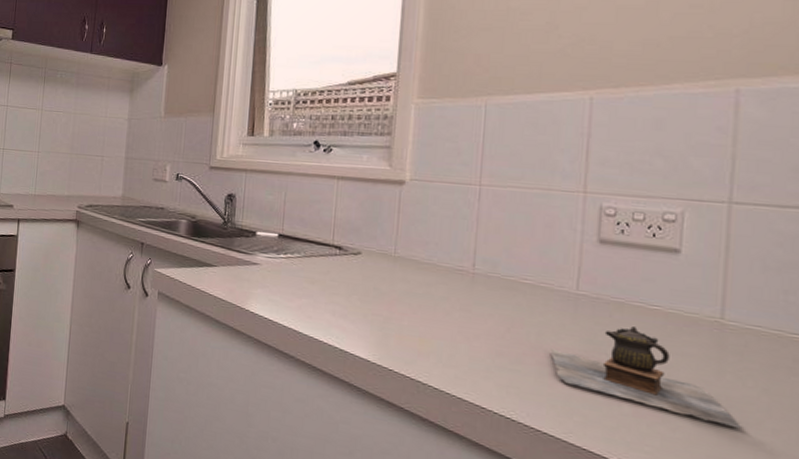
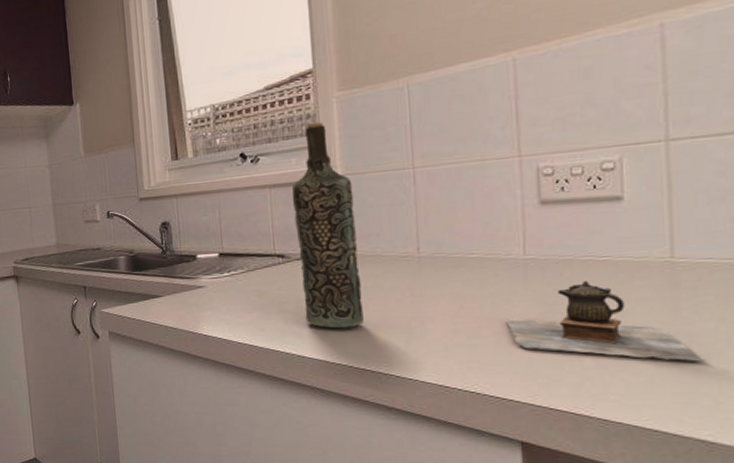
bottle: none [353,124,419,331] -> present [291,122,364,329]

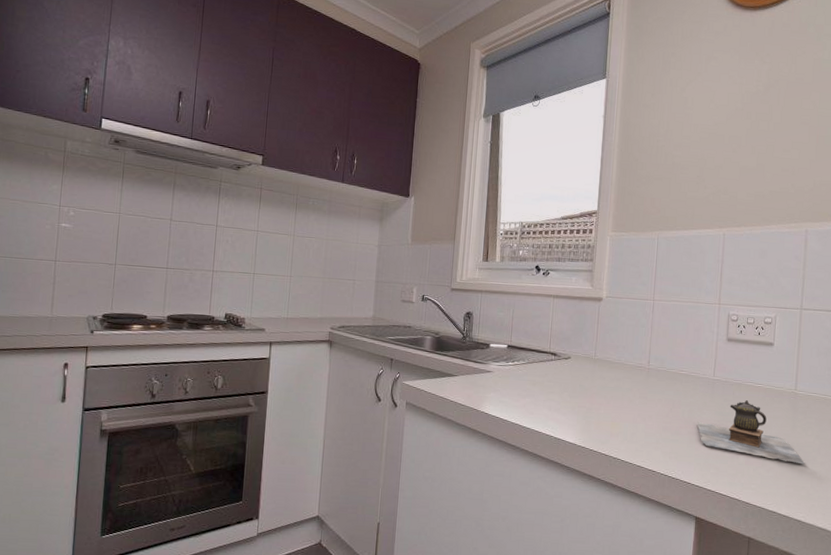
bottle: present [291,122,364,329] -> none [564,252,612,419]

